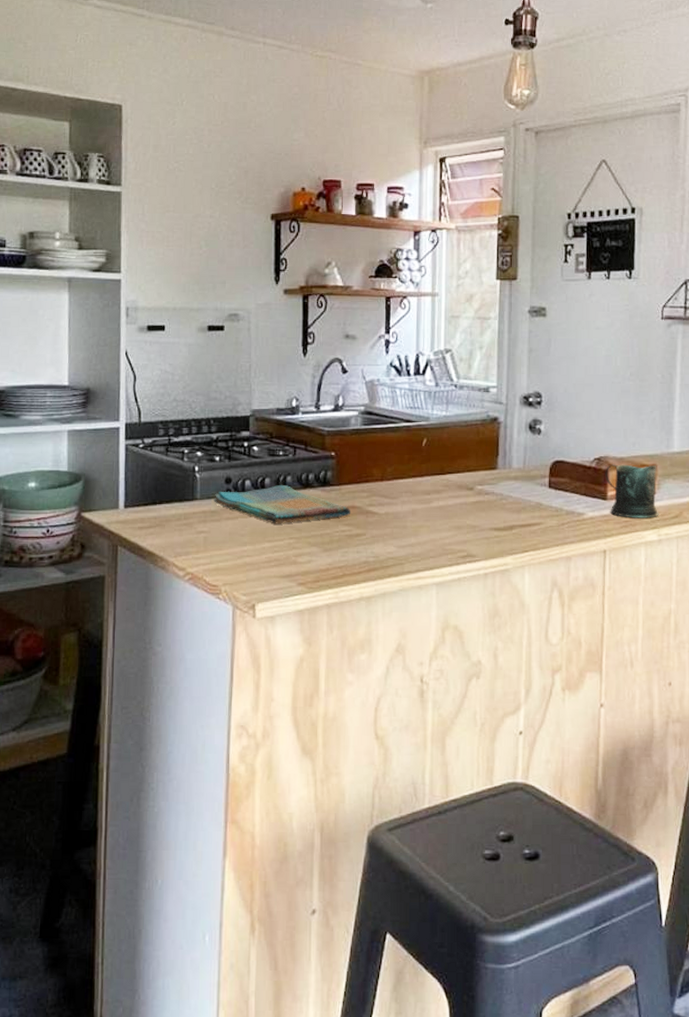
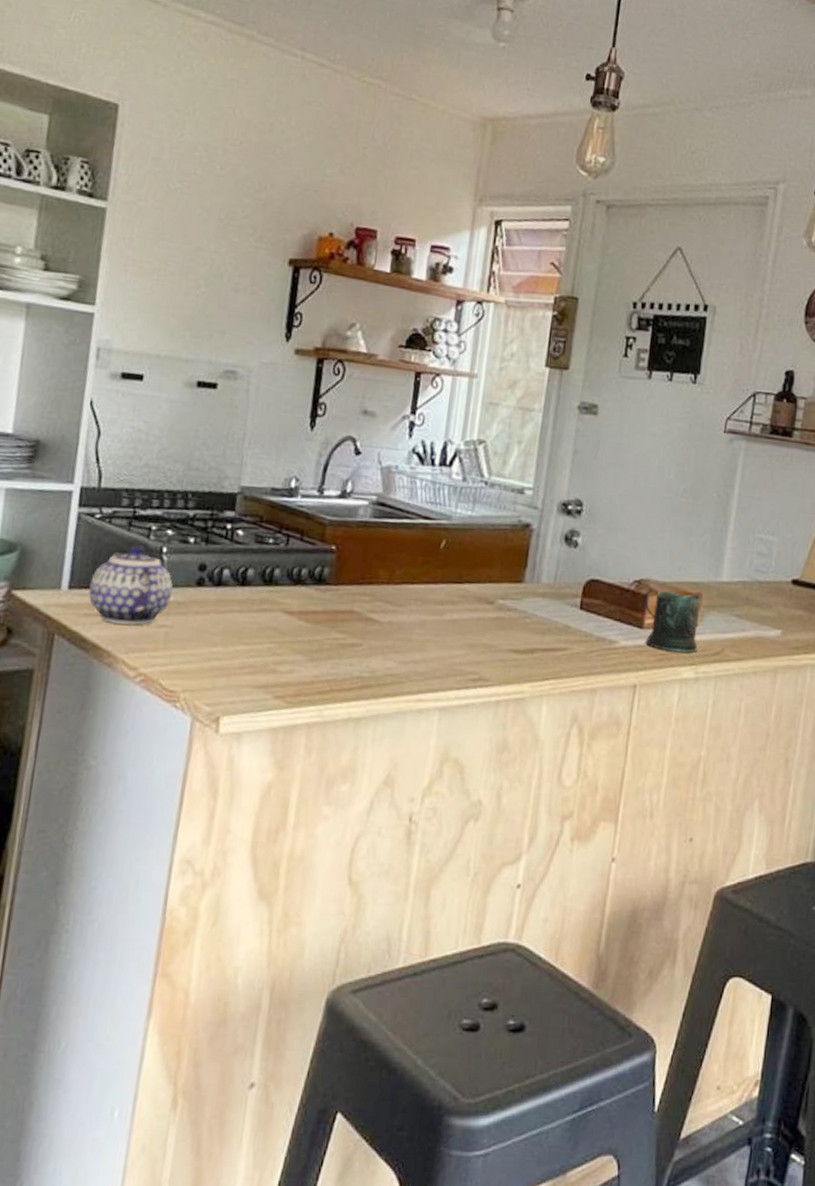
teapot: none [141,466,206,533] -> present [89,544,173,626]
dish towel: present [214,484,351,524] -> none [182,577,348,625]

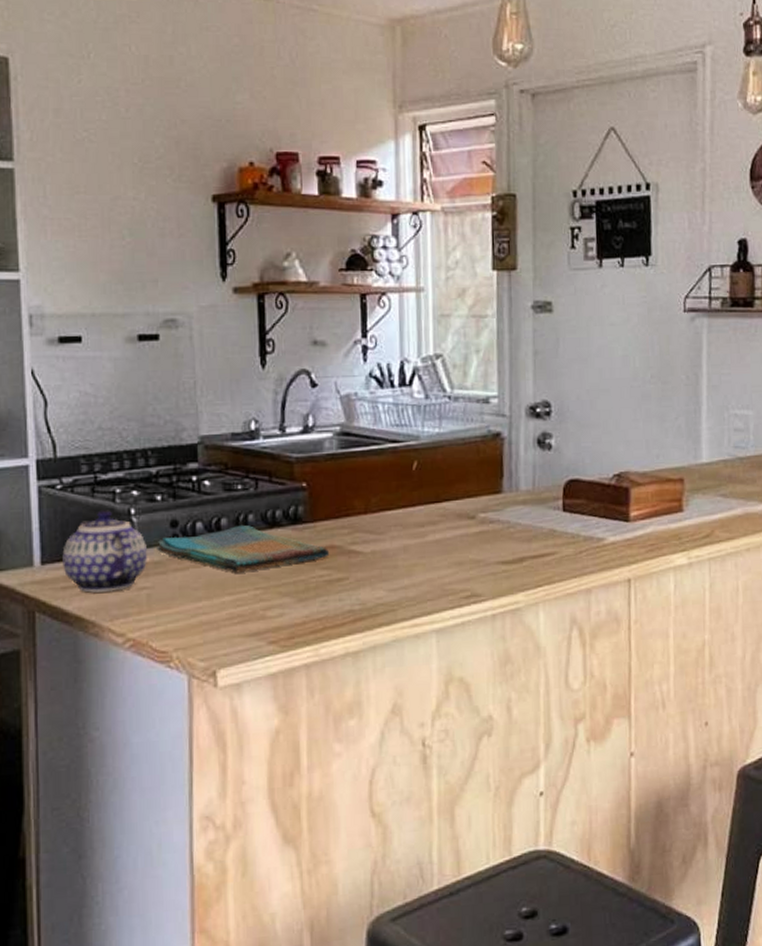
dish towel: none [182,577,348,625] -> present [157,524,330,573]
mug: present [644,589,701,653] -> none [626,479,689,541]

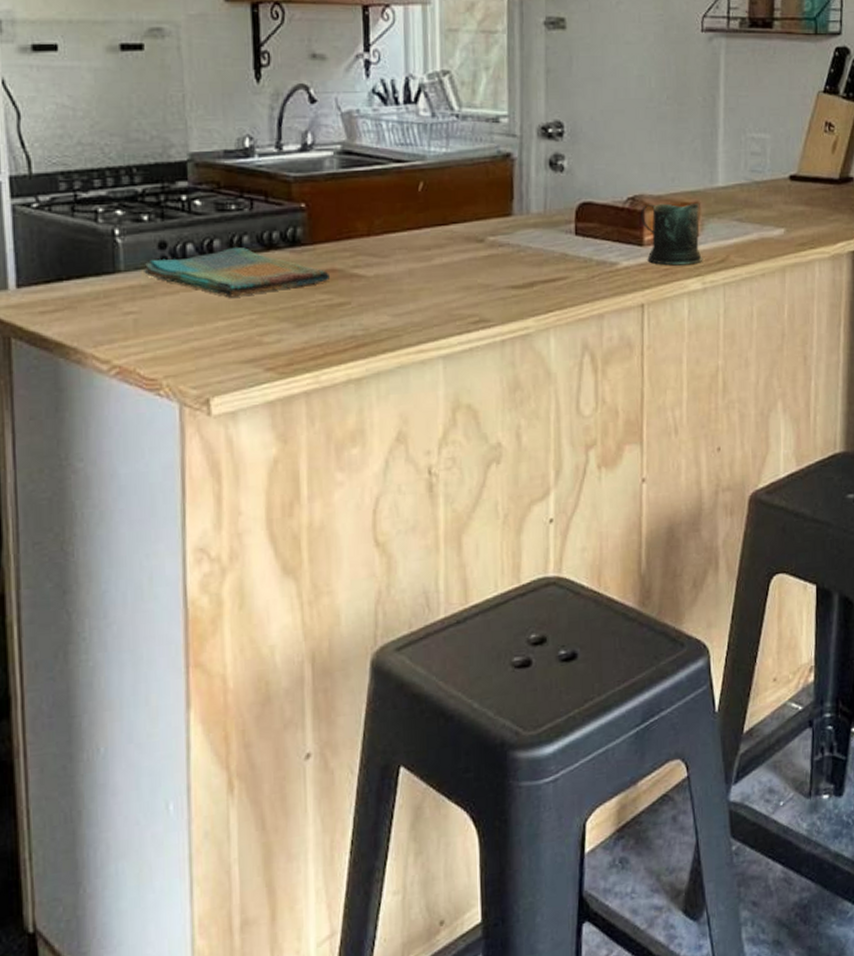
teapot: present [62,510,147,593] -> none [40,230,133,318]
mug: none [626,479,689,541] -> present [640,203,703,266]

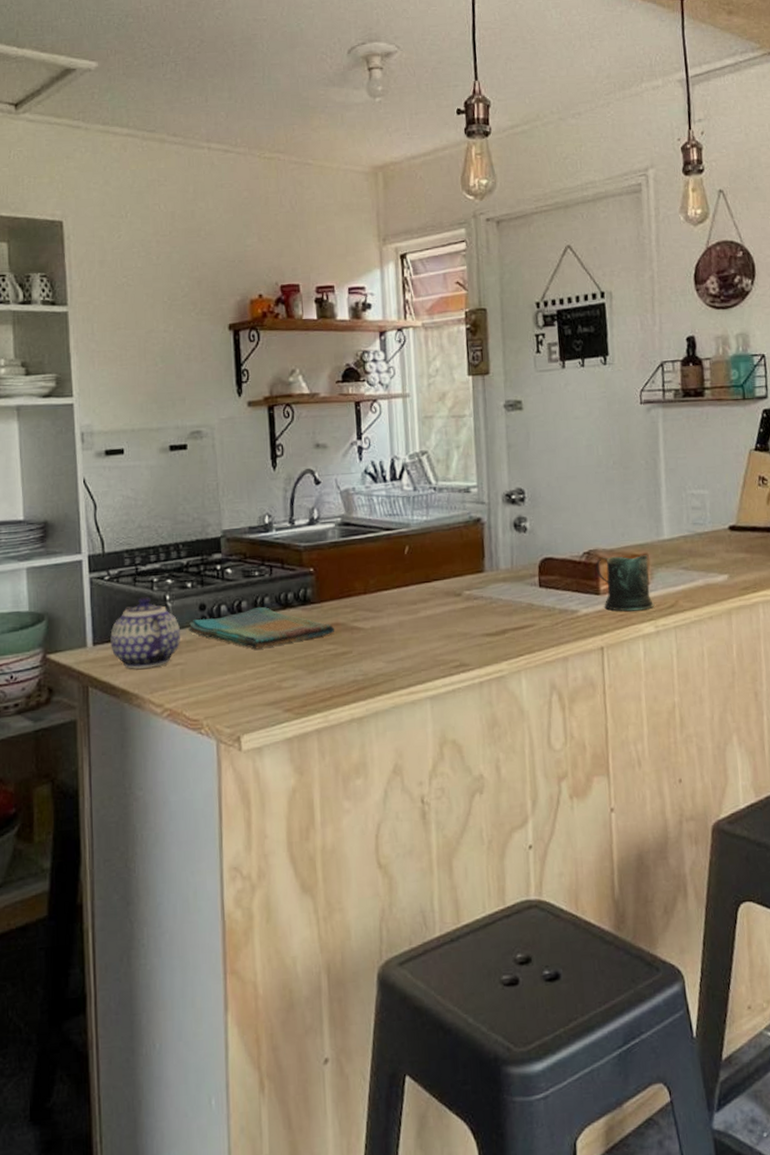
teapot: none [40,230,133,318] -> present [110,597,180,669]

